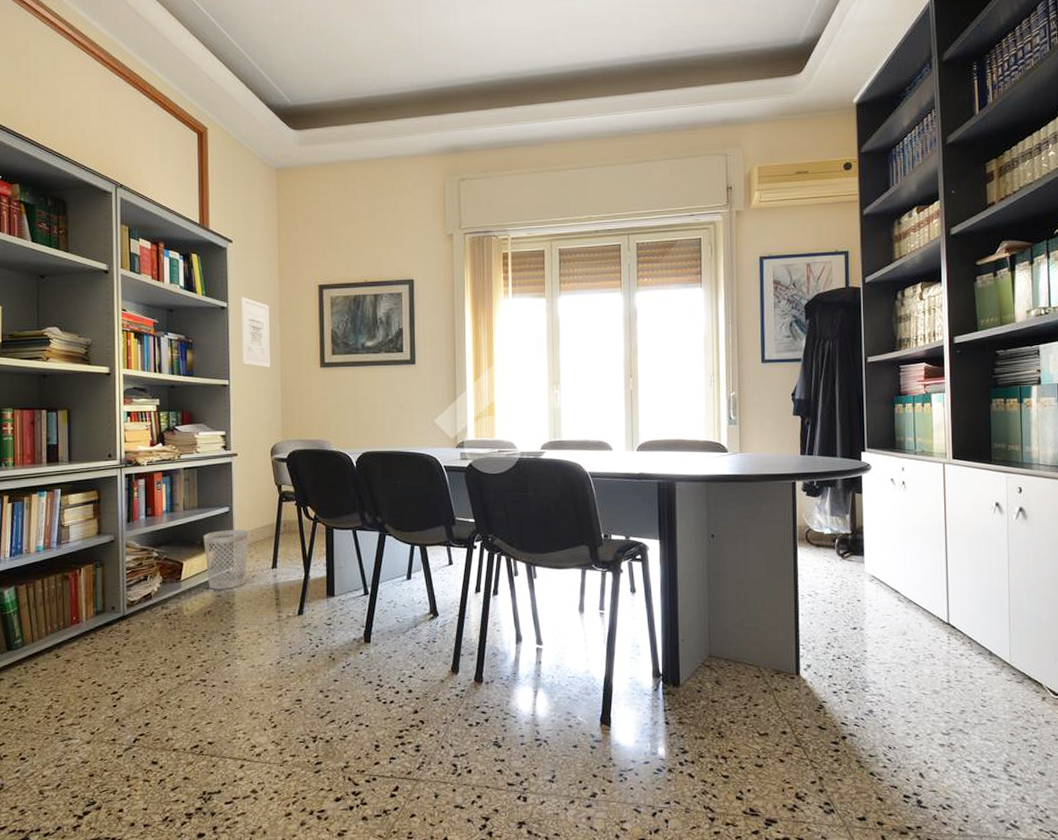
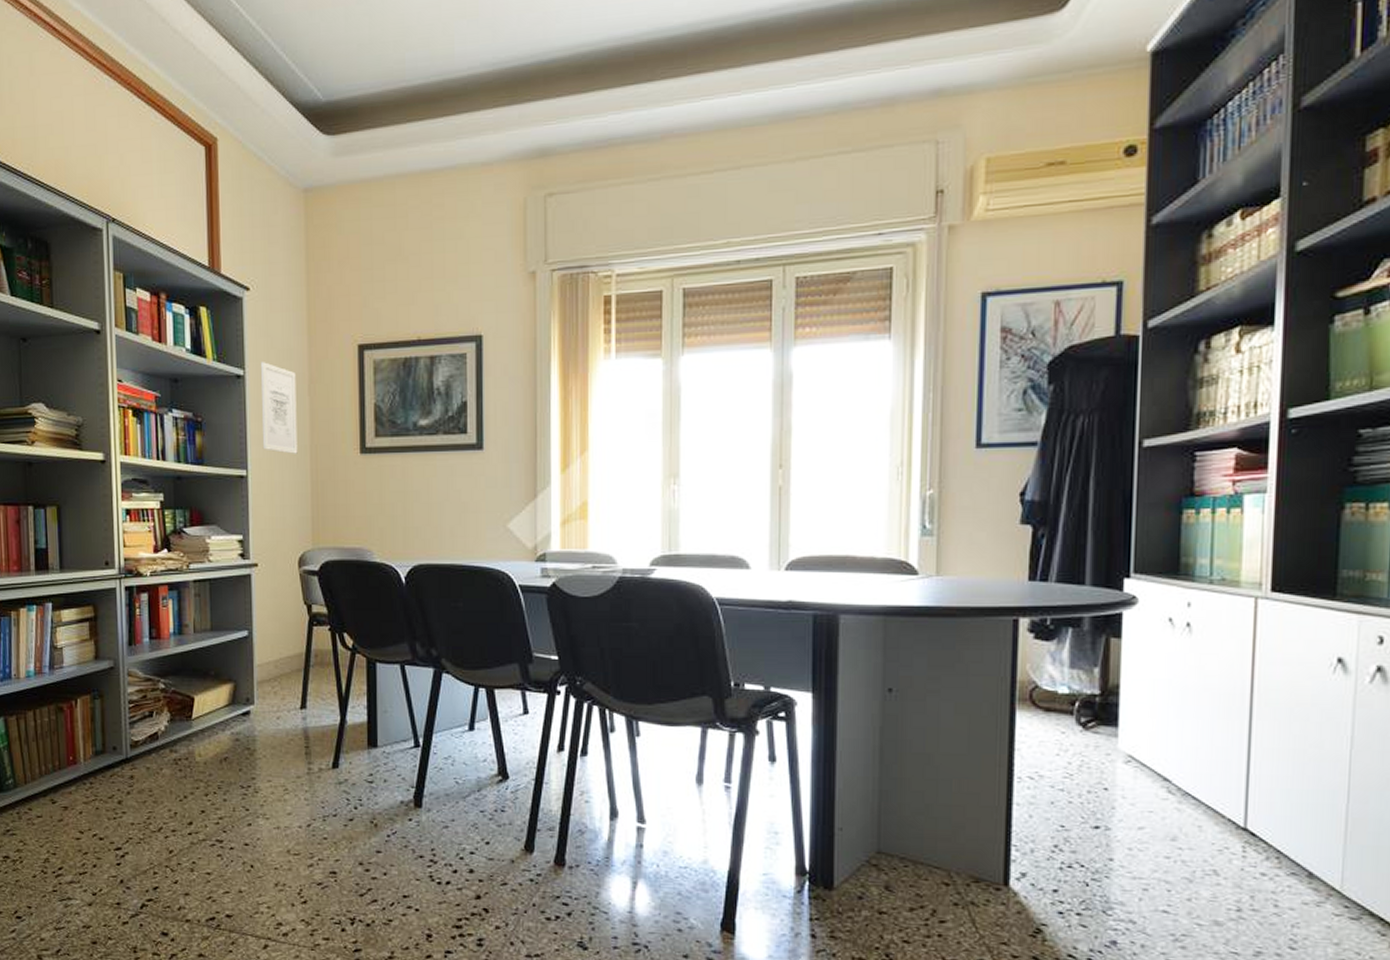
wastebasket: present [203,530,248,589] -> none [218,659,272,732]

